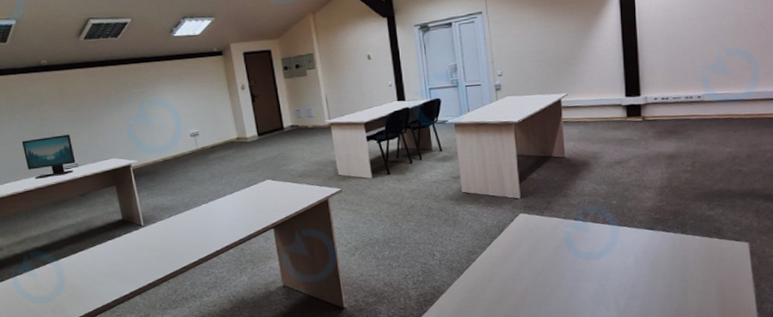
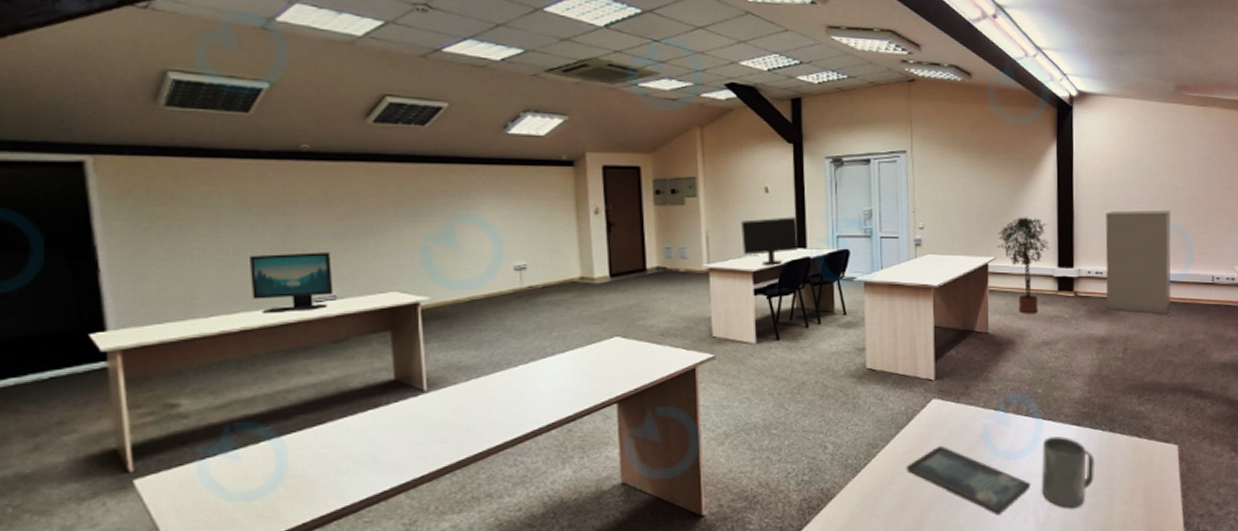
computer monitor: none [352,76,400,117] -> present [741,217,800,266]
tablet: none [501,250,611,304] -> present [906,445,1031,514]
potted tree: none [567,56,617,140] -> present [996,217,1050,314]
mug: none [619,239,670,298] -> present [1041,436,1096,509]
filing cabinet: none [669,35,737,131] -> present [1105,209,1171,315]

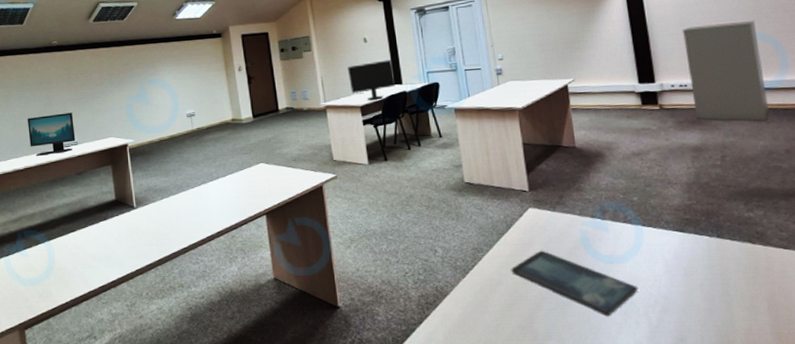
potted tree: present [996,217,1050,314] -> none [574,40,628,129]
mug: present [1041,436,1096,509] -> none [645,241,707,313]

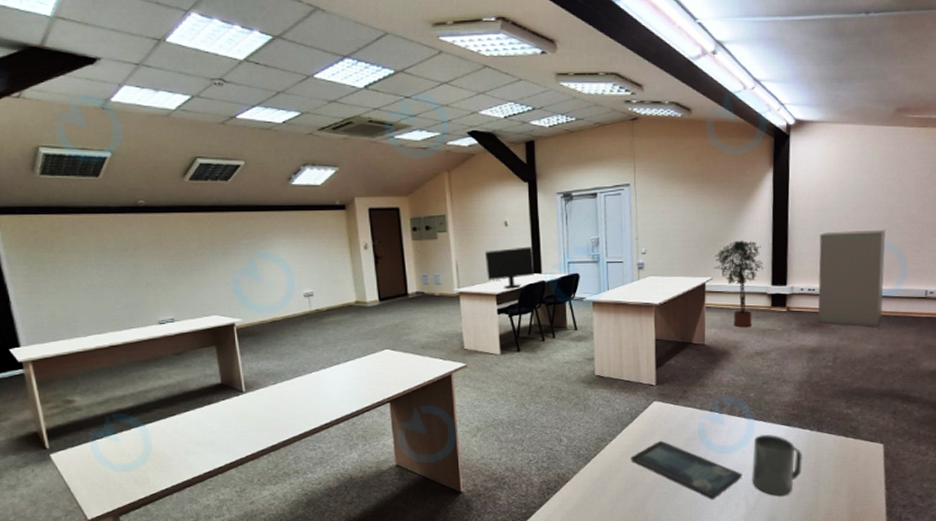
computer monitor: present [27,112,76,157] -> none [110,285,172,334]
potted tree: none [574,40,628,129] -> present [713,240,764,328]
mug: none [645,241,707,313] -> present [751,434,803,497]

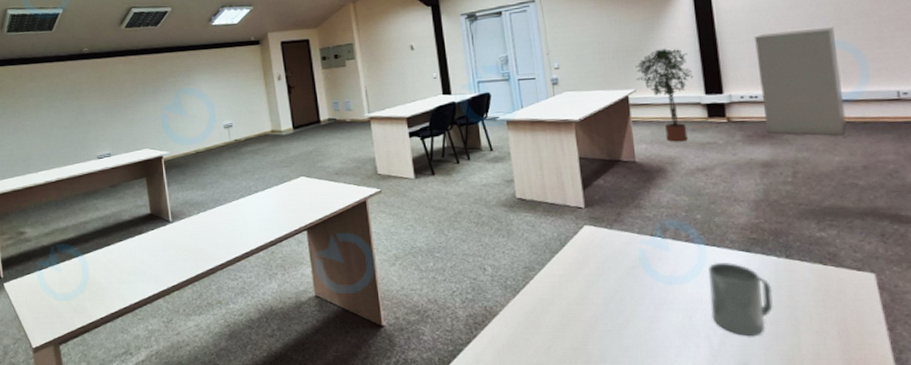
computer monitor: present [485,246,536,289] -> none [393,68,445,112]
tablet: present [630,440,742,499] -> none [564,269,699,338]

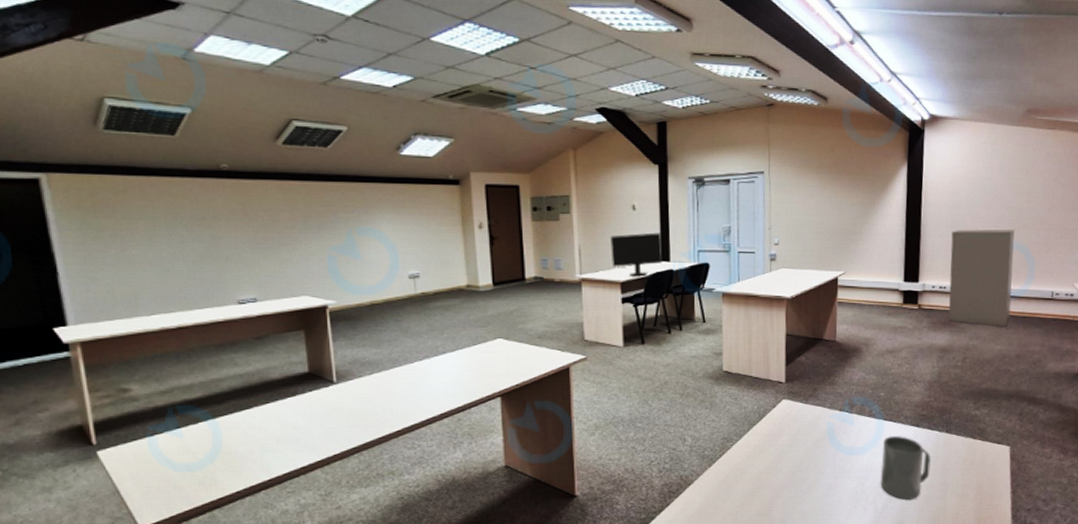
computer monitor: none [393,68,445,112] -> present [611,232,664,277]
potted tree: present [635,48,694,142] -> none [846,234,897,325]

